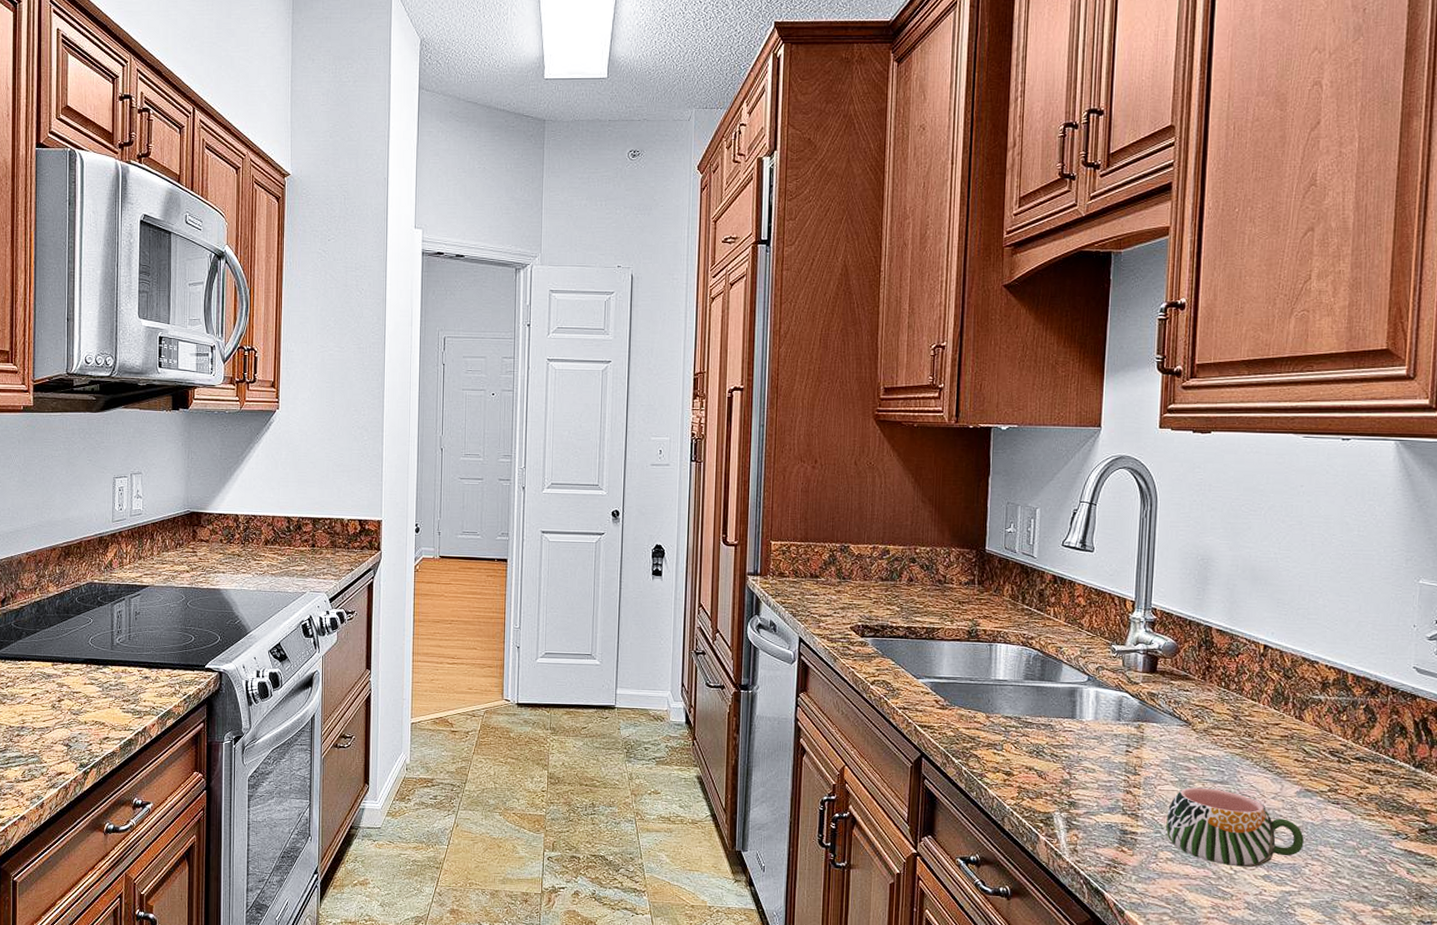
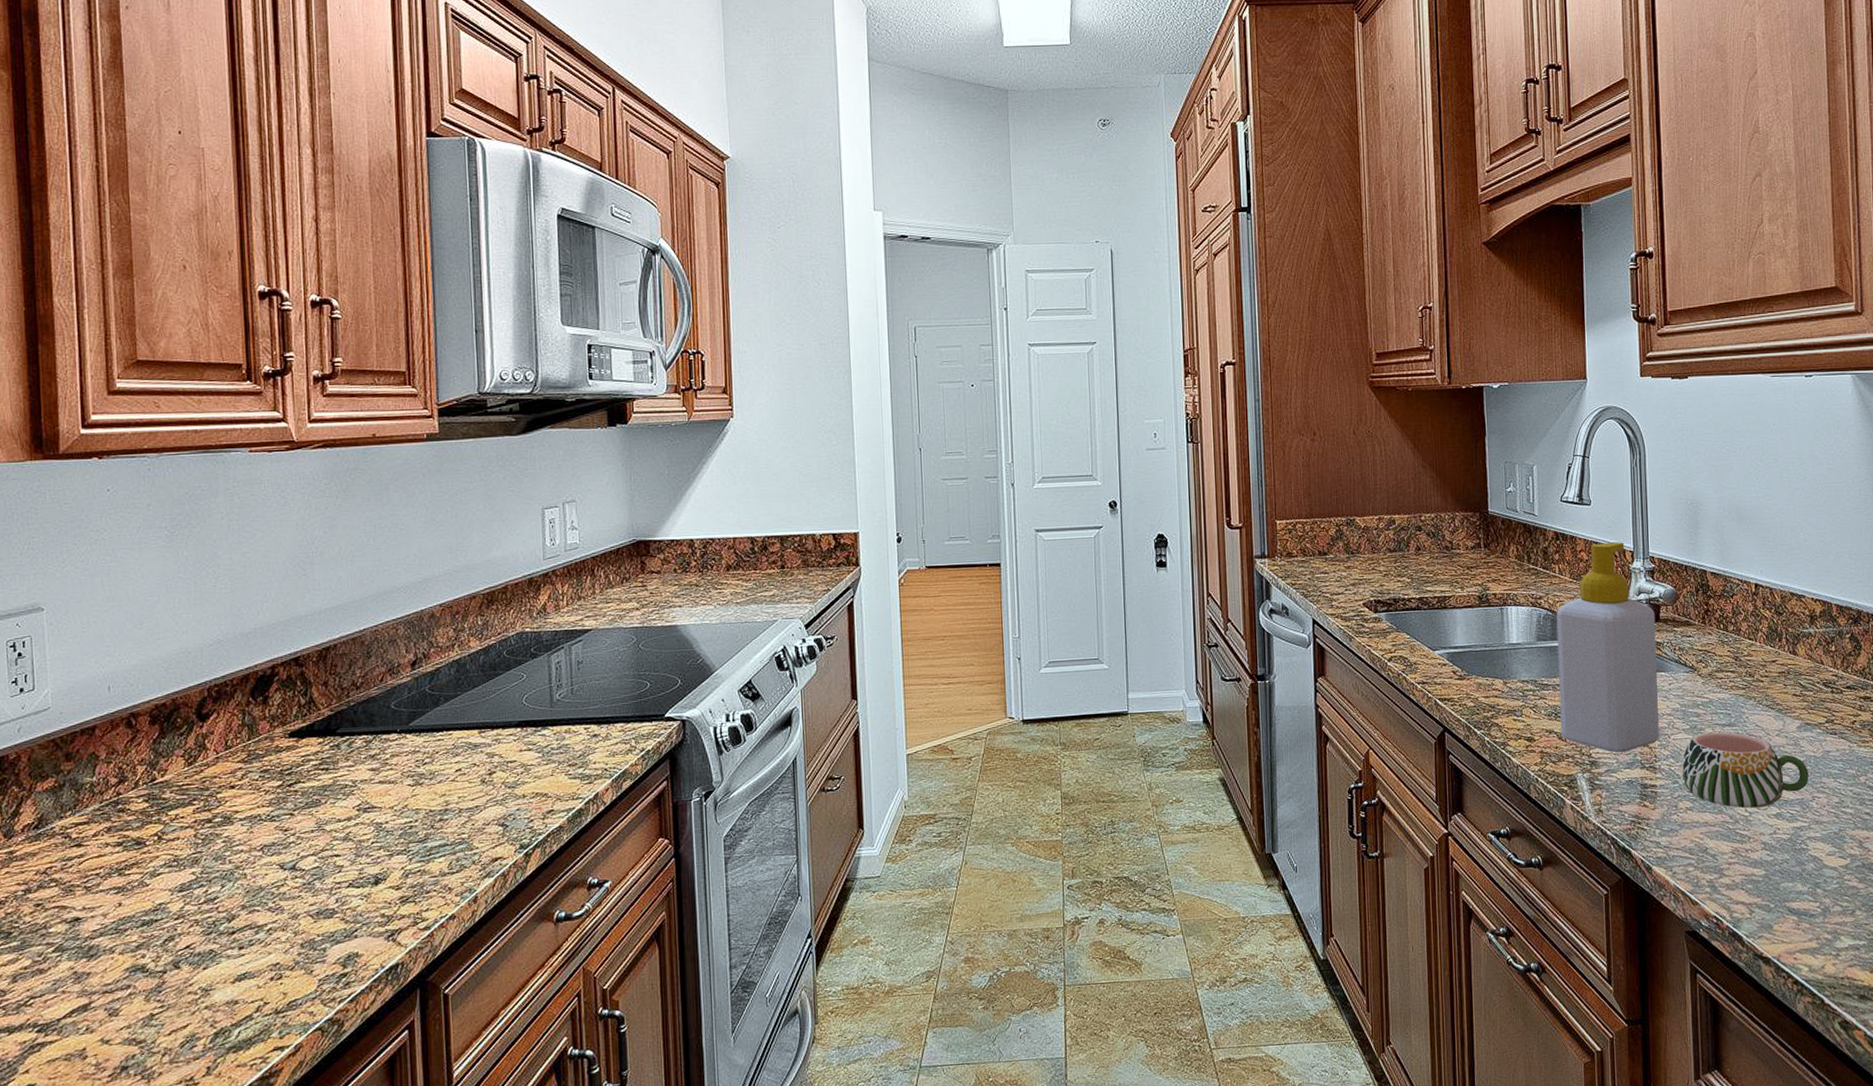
soap bottle: none [1041,590,1152,797] -> present [1556,542,1659,753]

